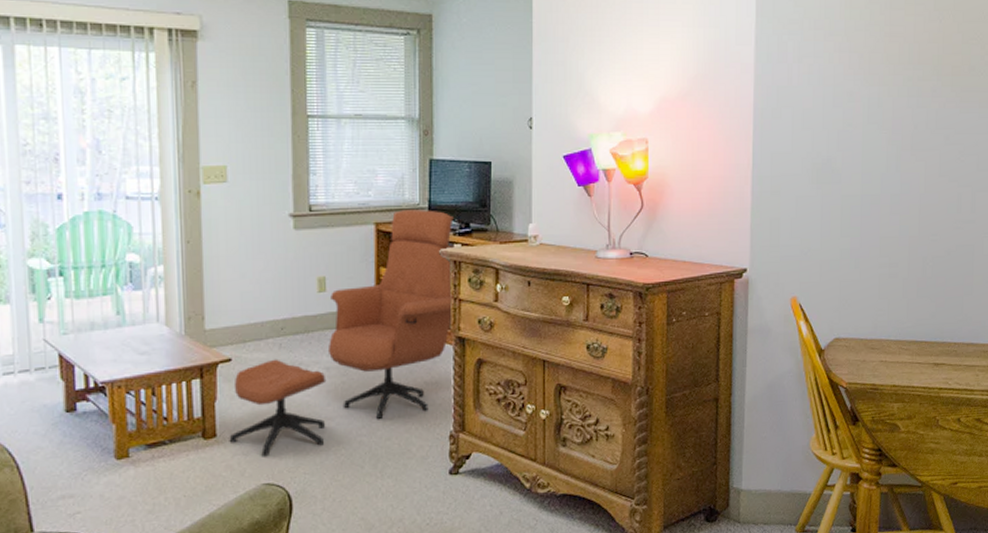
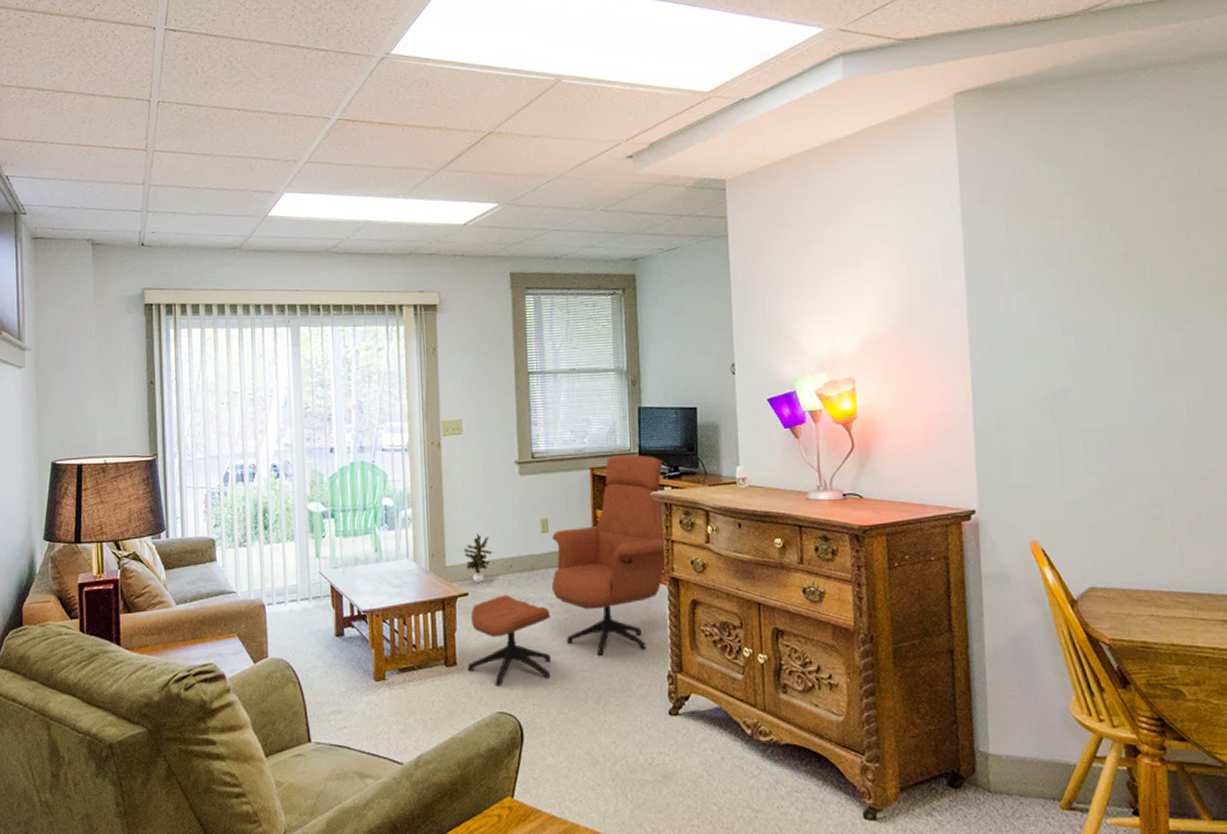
potted plant: none [226,294,262,347] -> present [463,534,493,583]

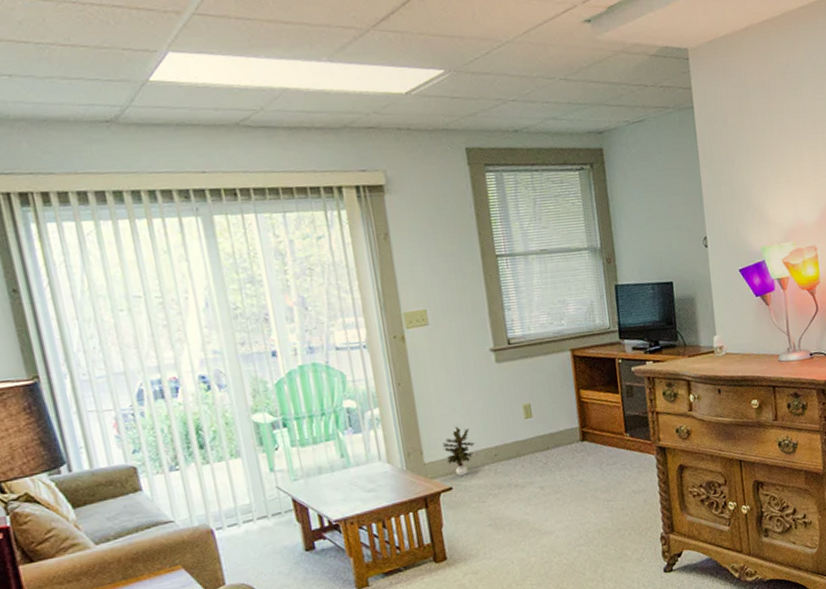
armchair: present [467,454,667,687] -> none [457,332,653,574]

